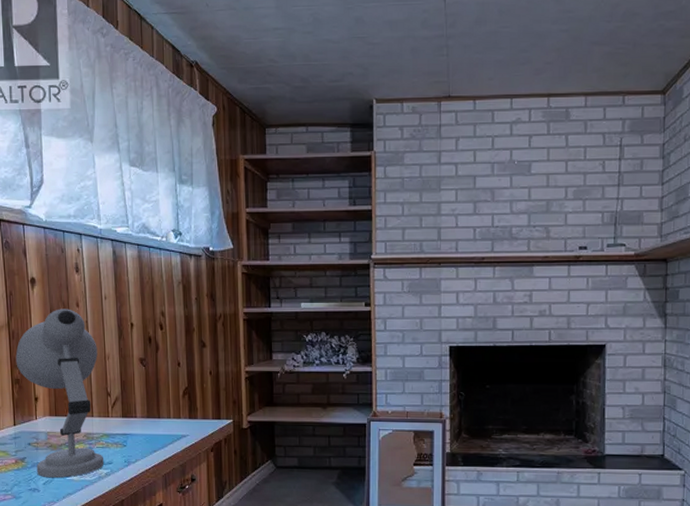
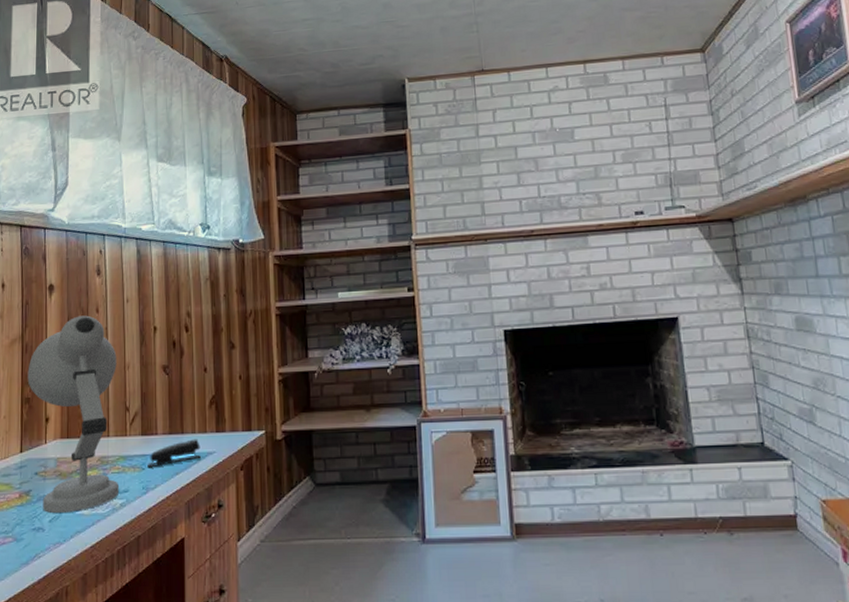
stapler: none [128,423,175,444] -> present [147,439,201,467]

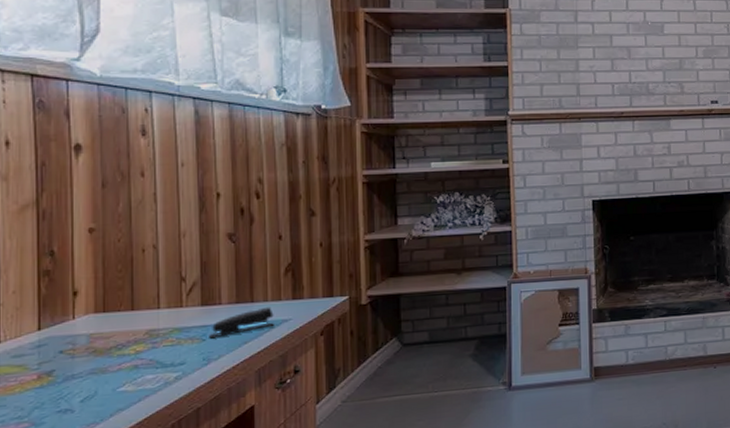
desk lamp: present [27,315,118,514] -> none [46,179,172,393]

